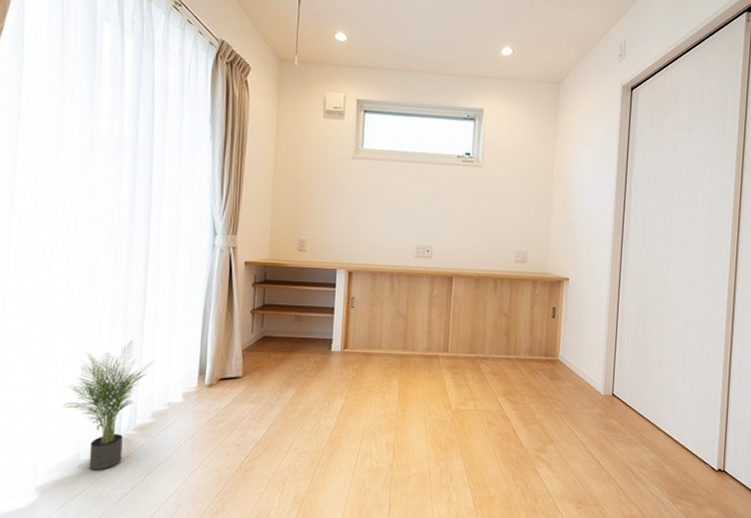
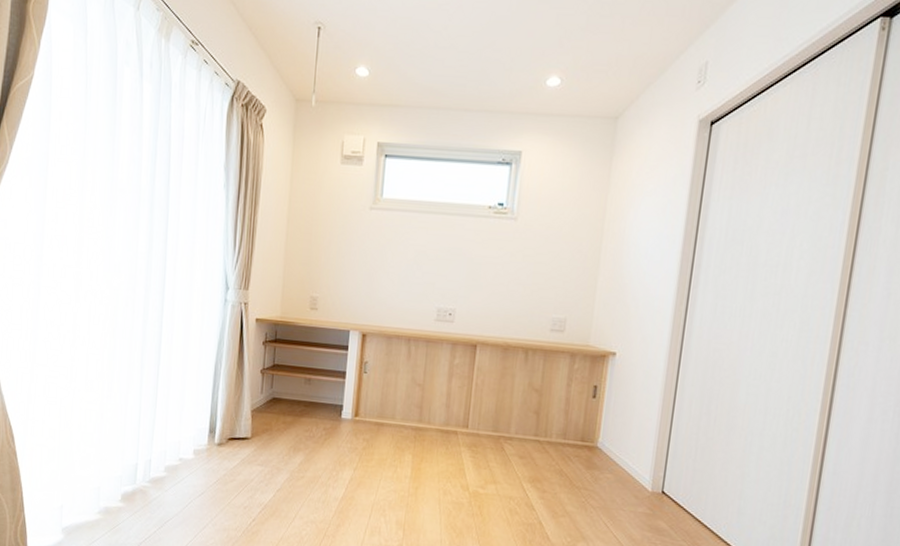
potted plant: present [61,339,155,471] -> none [84,392,168,519]

